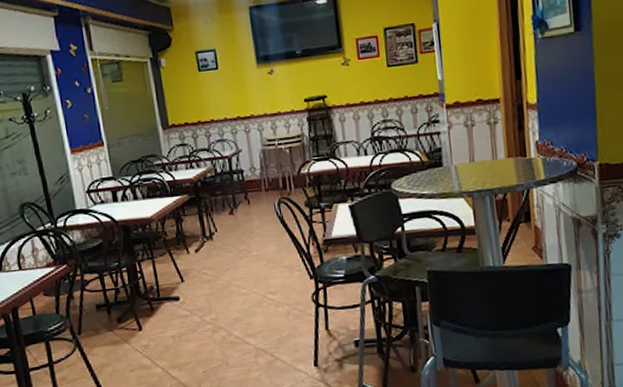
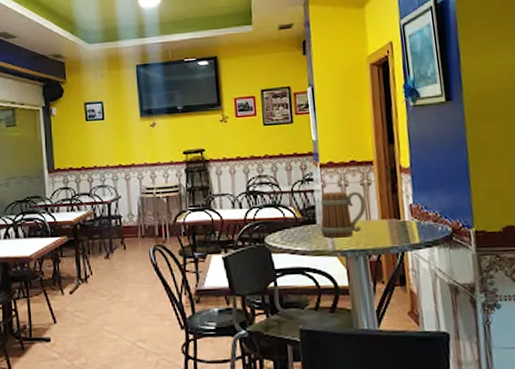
beer mug: none [447,131,492,180] -> present [321,191,366,238]

